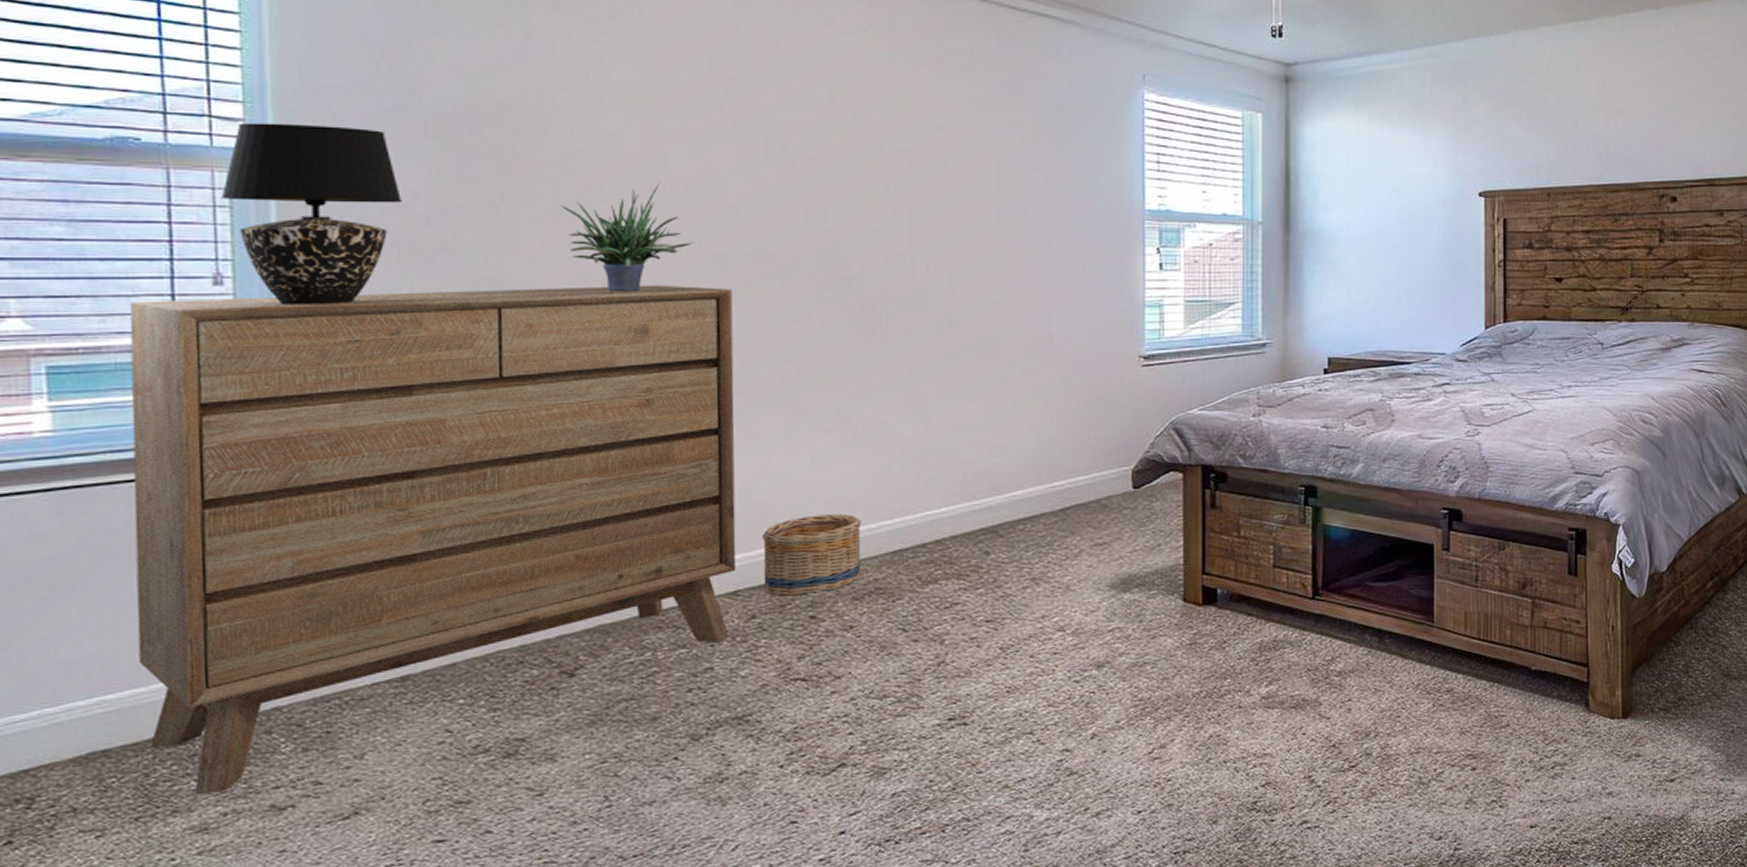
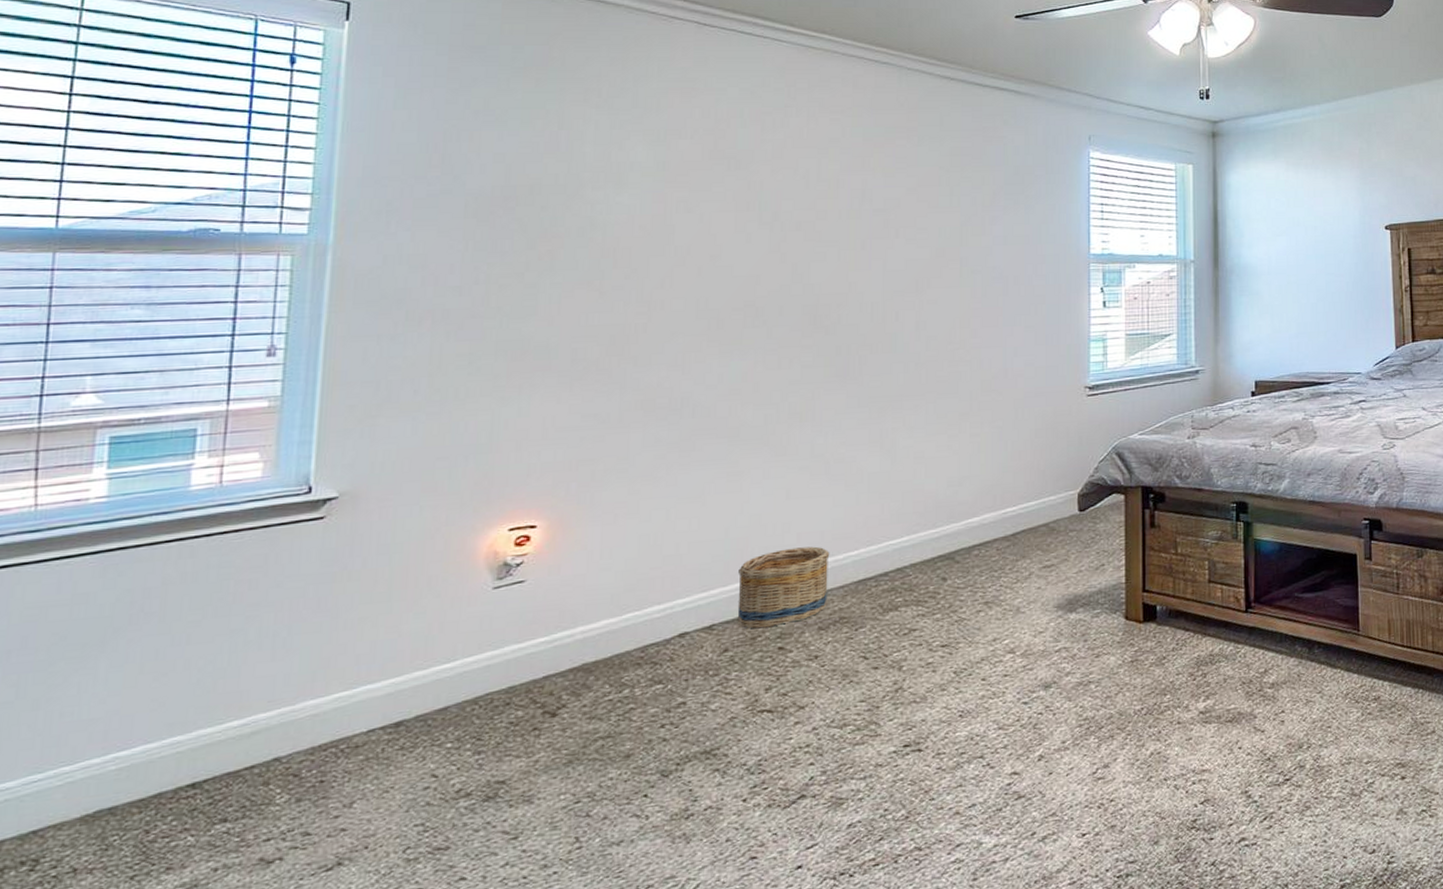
dresser: present [129,285,737,796] -> none [155,339,723,851]
table lamp: present [221,122,403,306] -> none [283,210,441,372]
potted plant: present [561,180,693,292] -> none [578,246,692,348]

